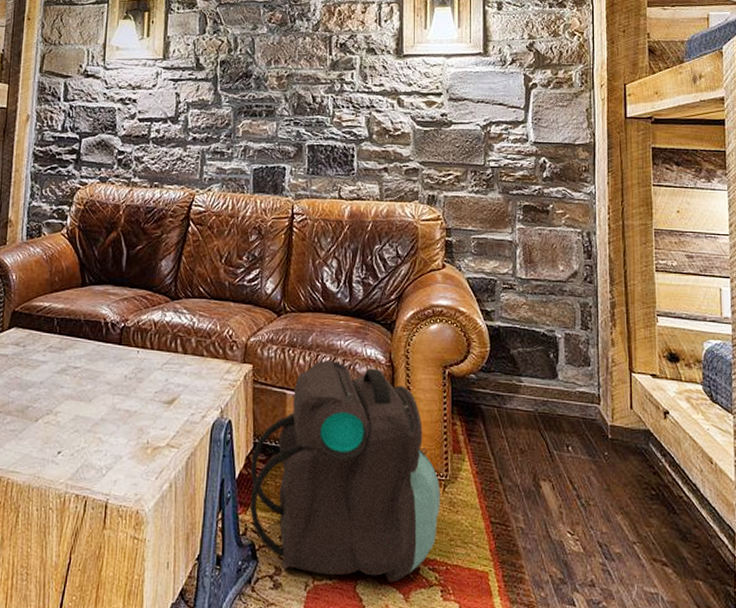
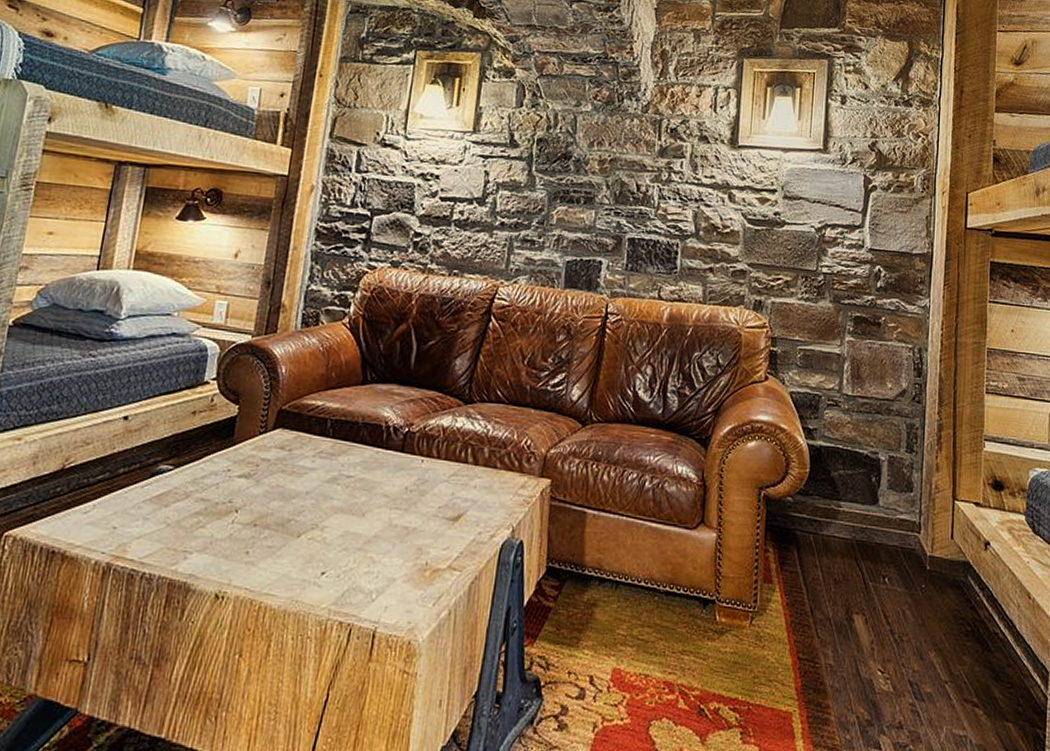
backpack: present [250,360,441,584] -> none [537,476,748,725]

